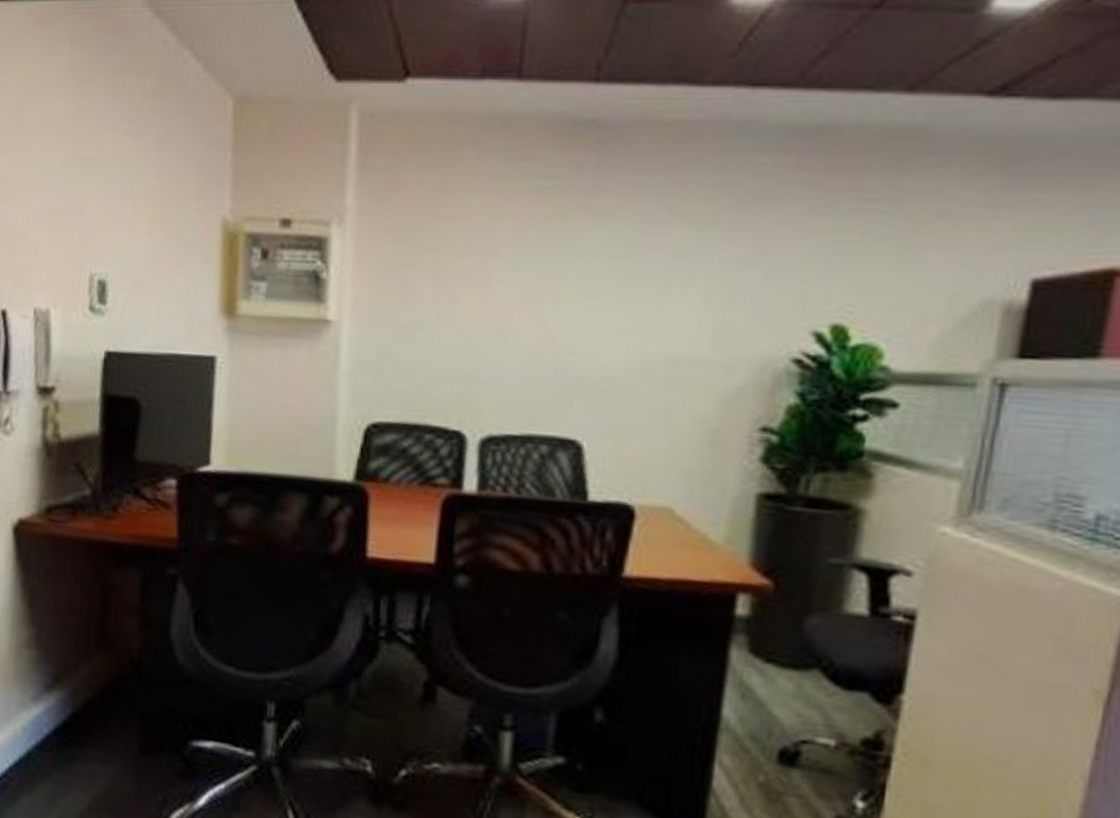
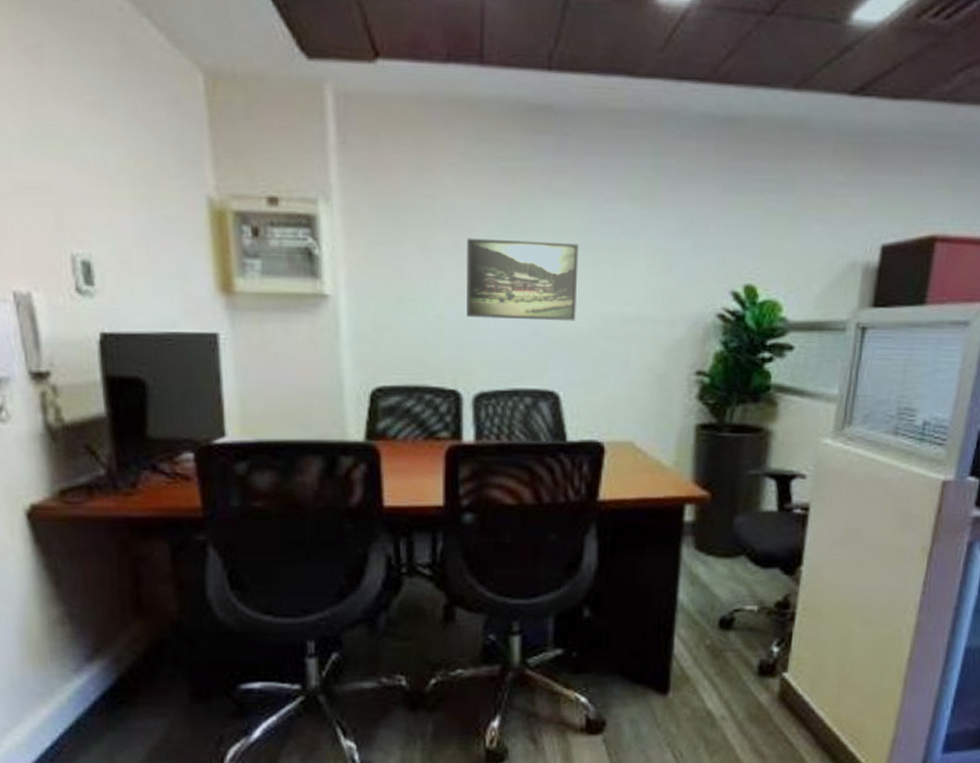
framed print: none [480,263,619,360] -> present [467,238,579,321]

